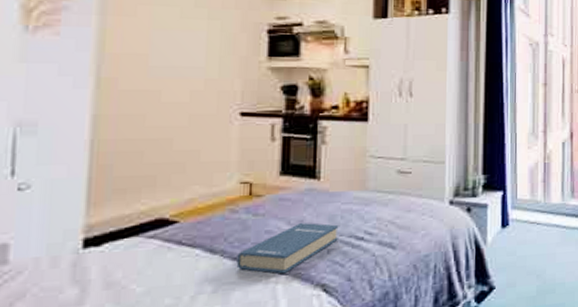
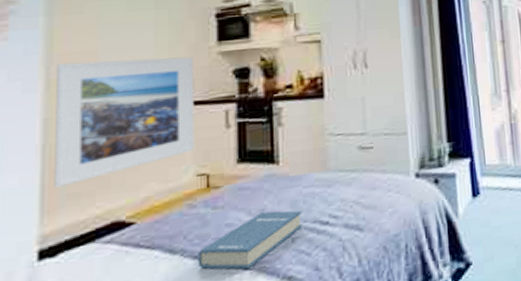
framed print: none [101,63,243,181] -> present [54,56,195,188]

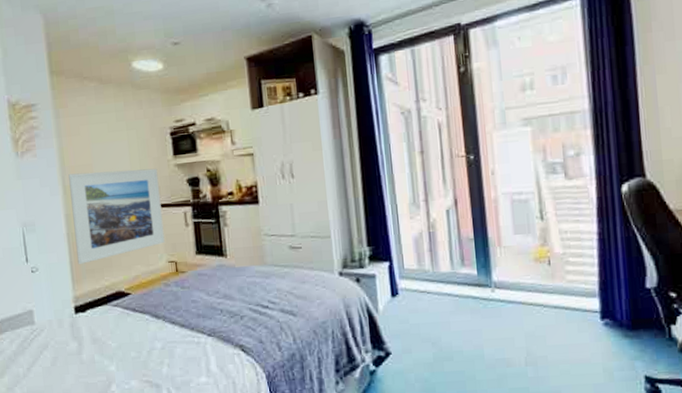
hardback book: present [198,210,302,270] -> none [174,293,248,336]

